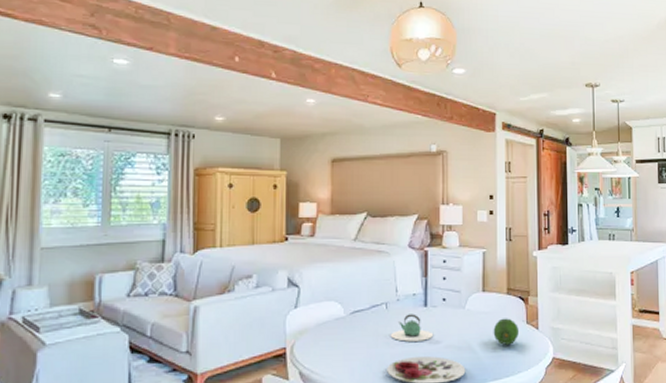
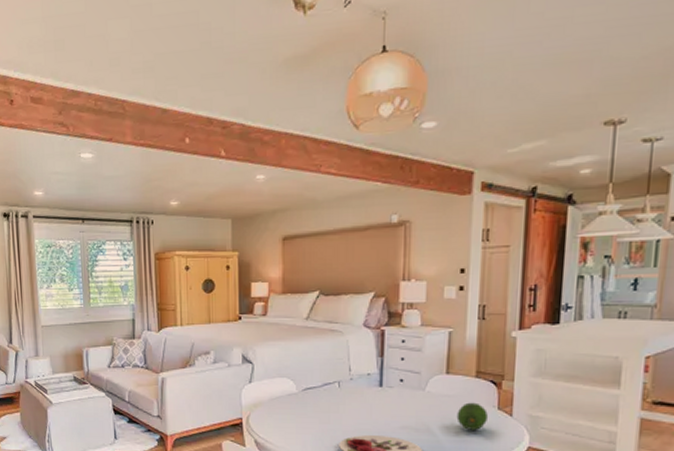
teapot: present [390,314,434,342] -> none [342,393,389,420]

